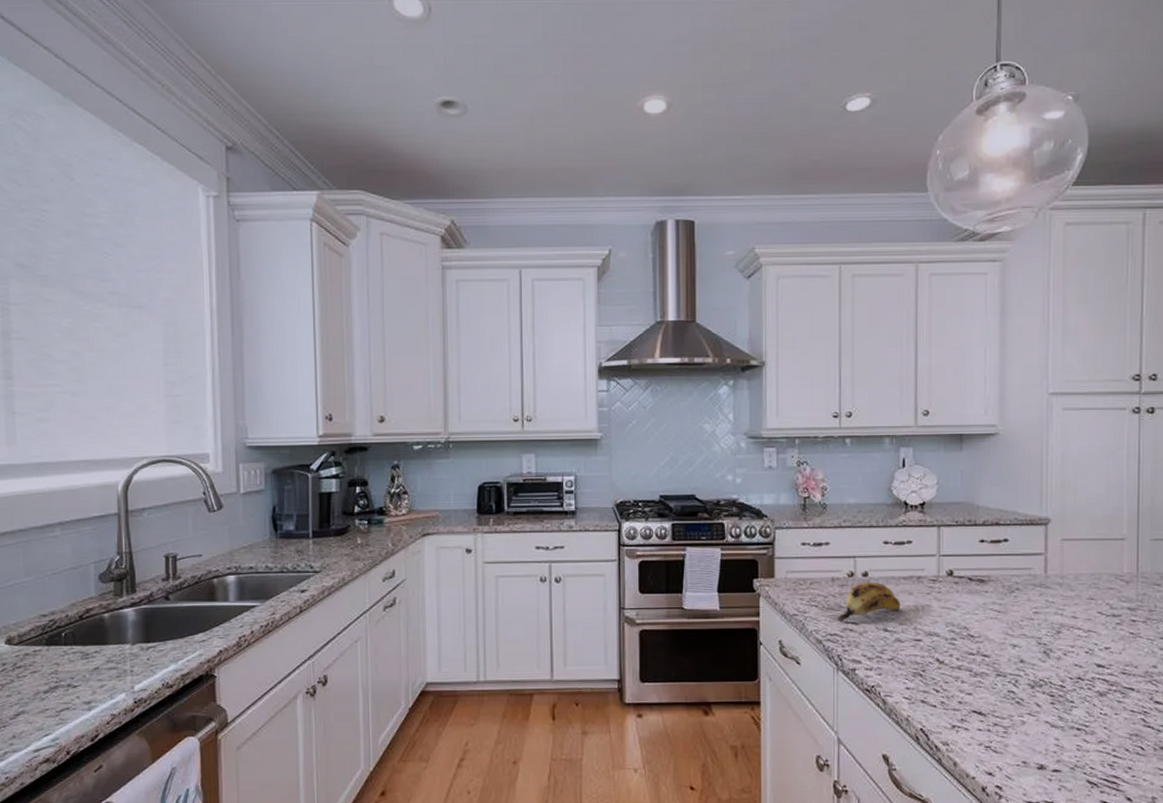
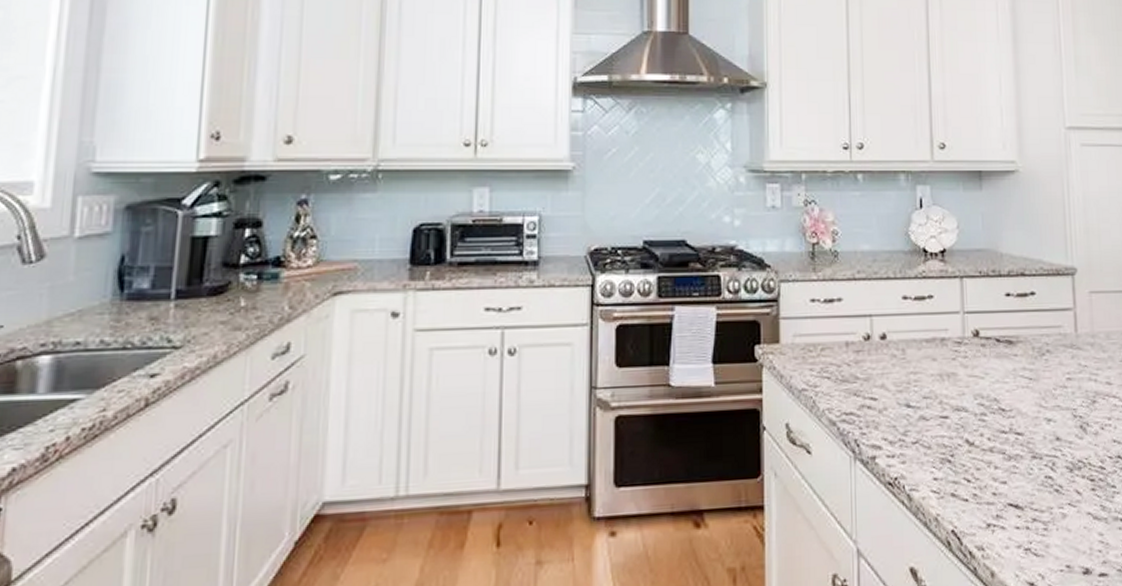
banana: present [837,582,900,622] -> none [852,346,924,397]

